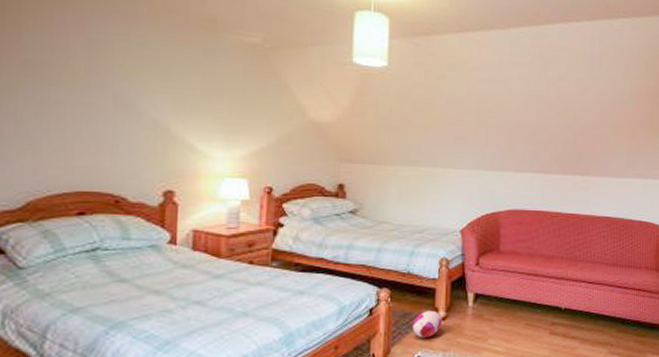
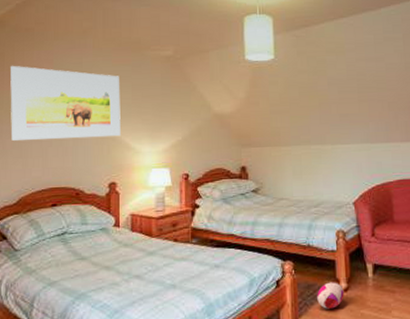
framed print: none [13,23,186,135] -> present [10,65,121,141]

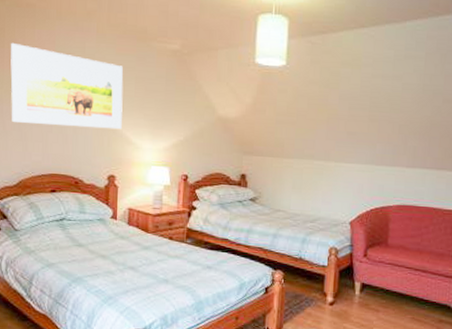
plush toy: present [317,282,344,309] -> none [303,295,330,319]

